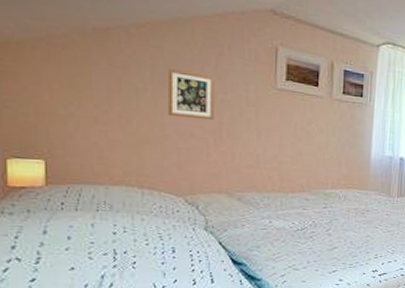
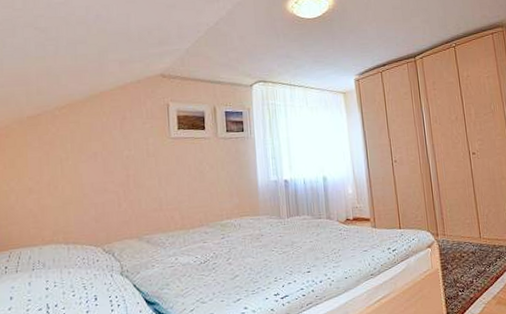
picture frame: present [167,68,216,121] -> none [85,137,123,177]

